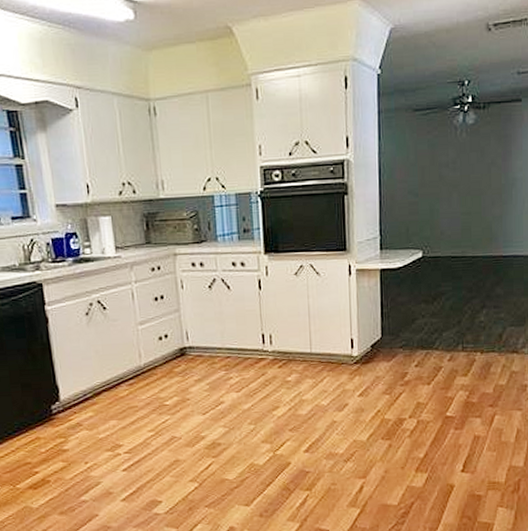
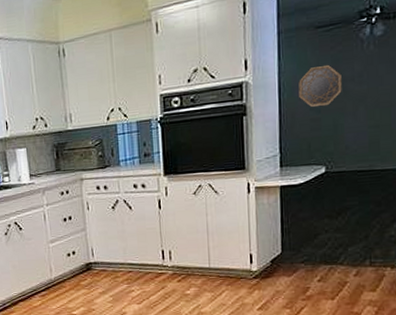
home mirror: none [398,148,438,191] -> present [298,64,342,108]

